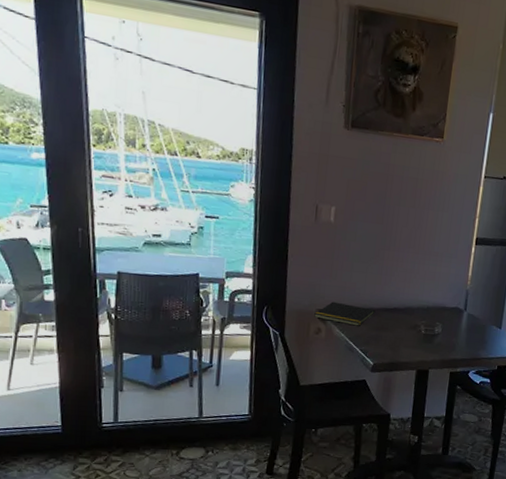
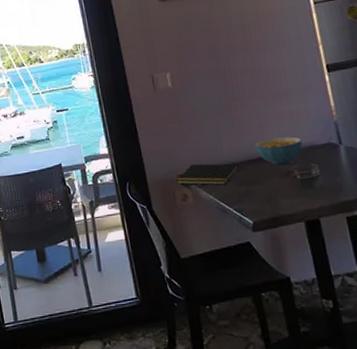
cereal bowl: none [394,292,435,320] -> present [255,136,302,166]

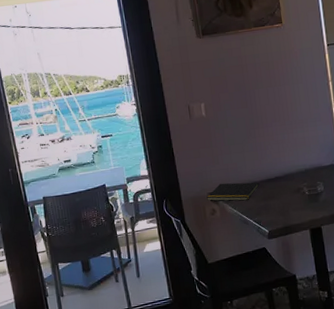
cereal bowl: present [255,136,302,166] -> none [273,159,311,184]

